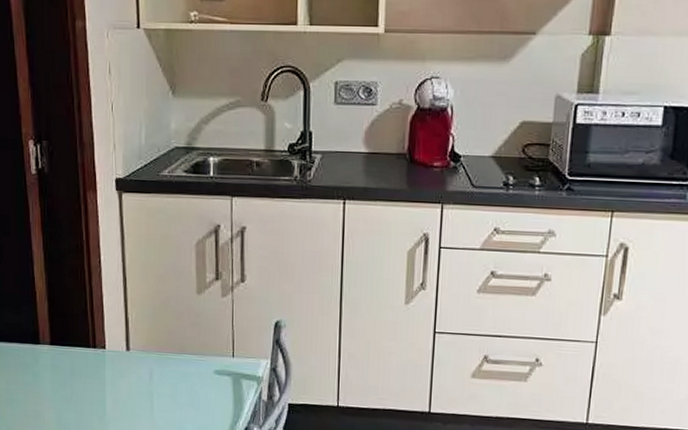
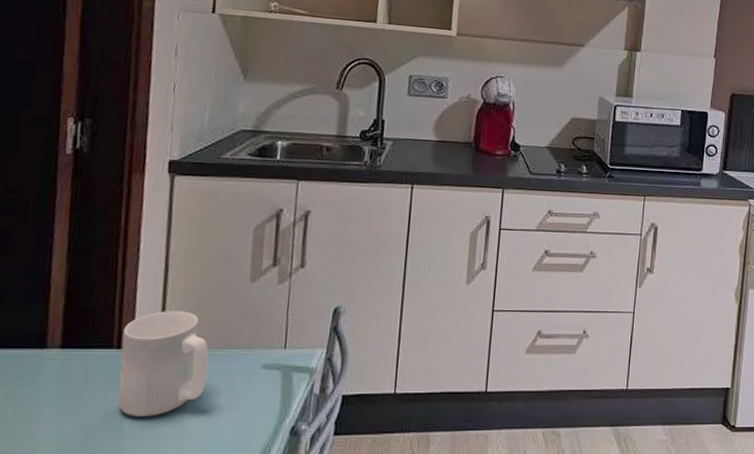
mug: none [97,317,168,408] -> present [118,311,209,417]

